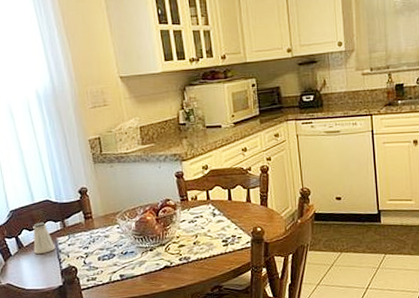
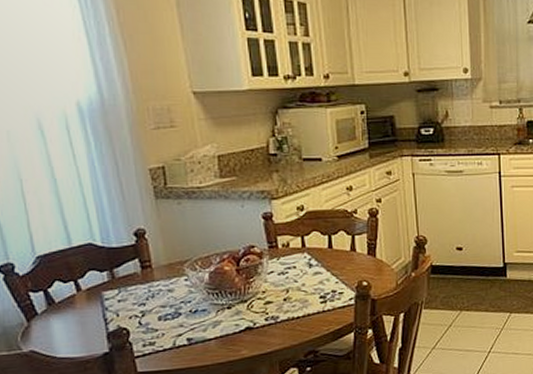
saltshaker: present [33,222,56,254] -> none [69,272,101,312]

